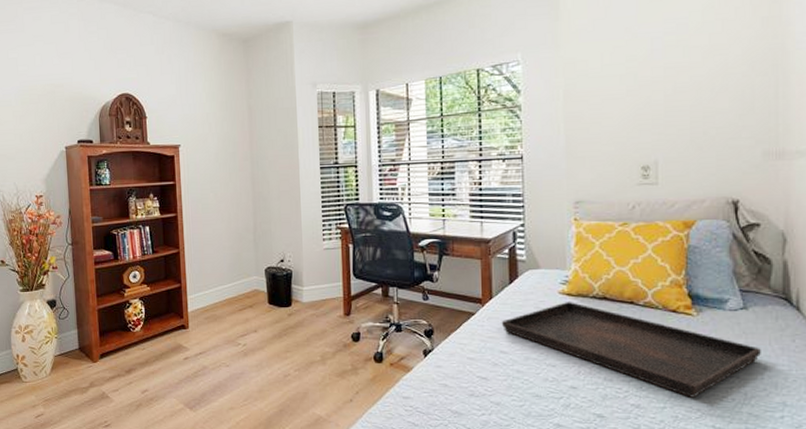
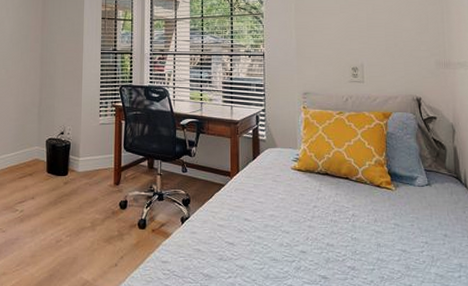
serving tray: present [501,302,761,398] -> none [246,176,442,260]

